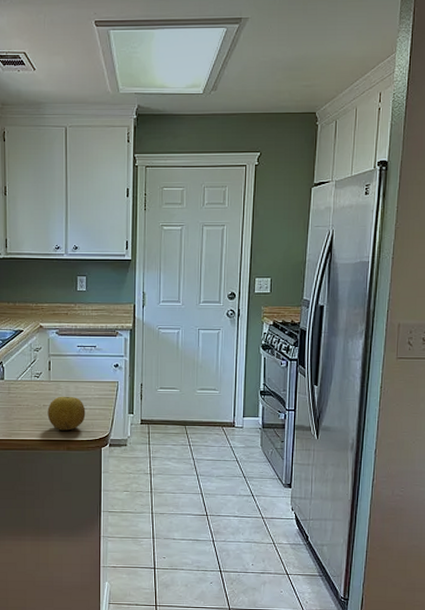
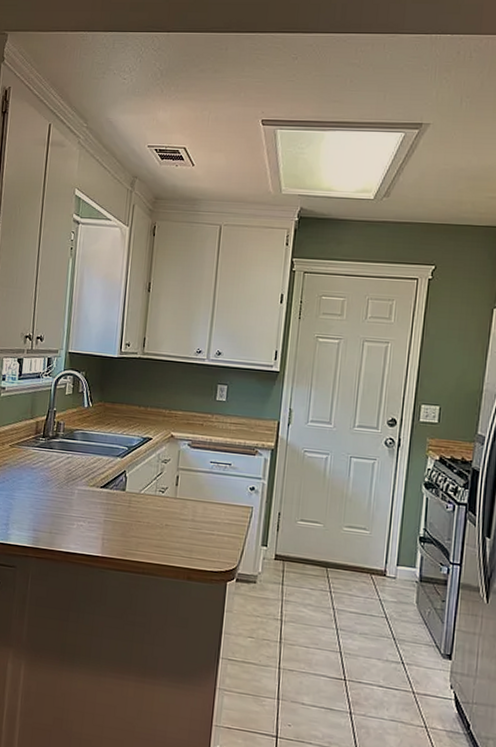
fruit: present [47,396,86,431] -> none [169,516,213,557]

